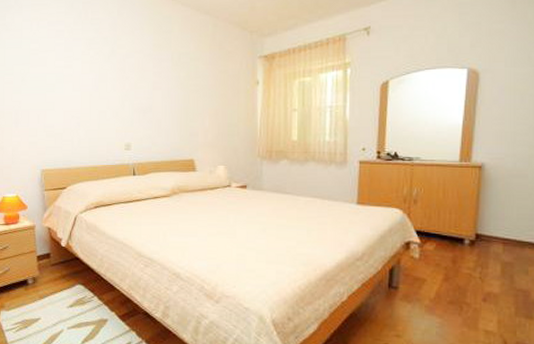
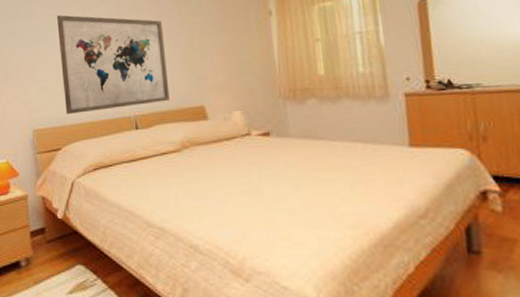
wall art: none [65,67,165,158] -> present [56,15,170,114]

